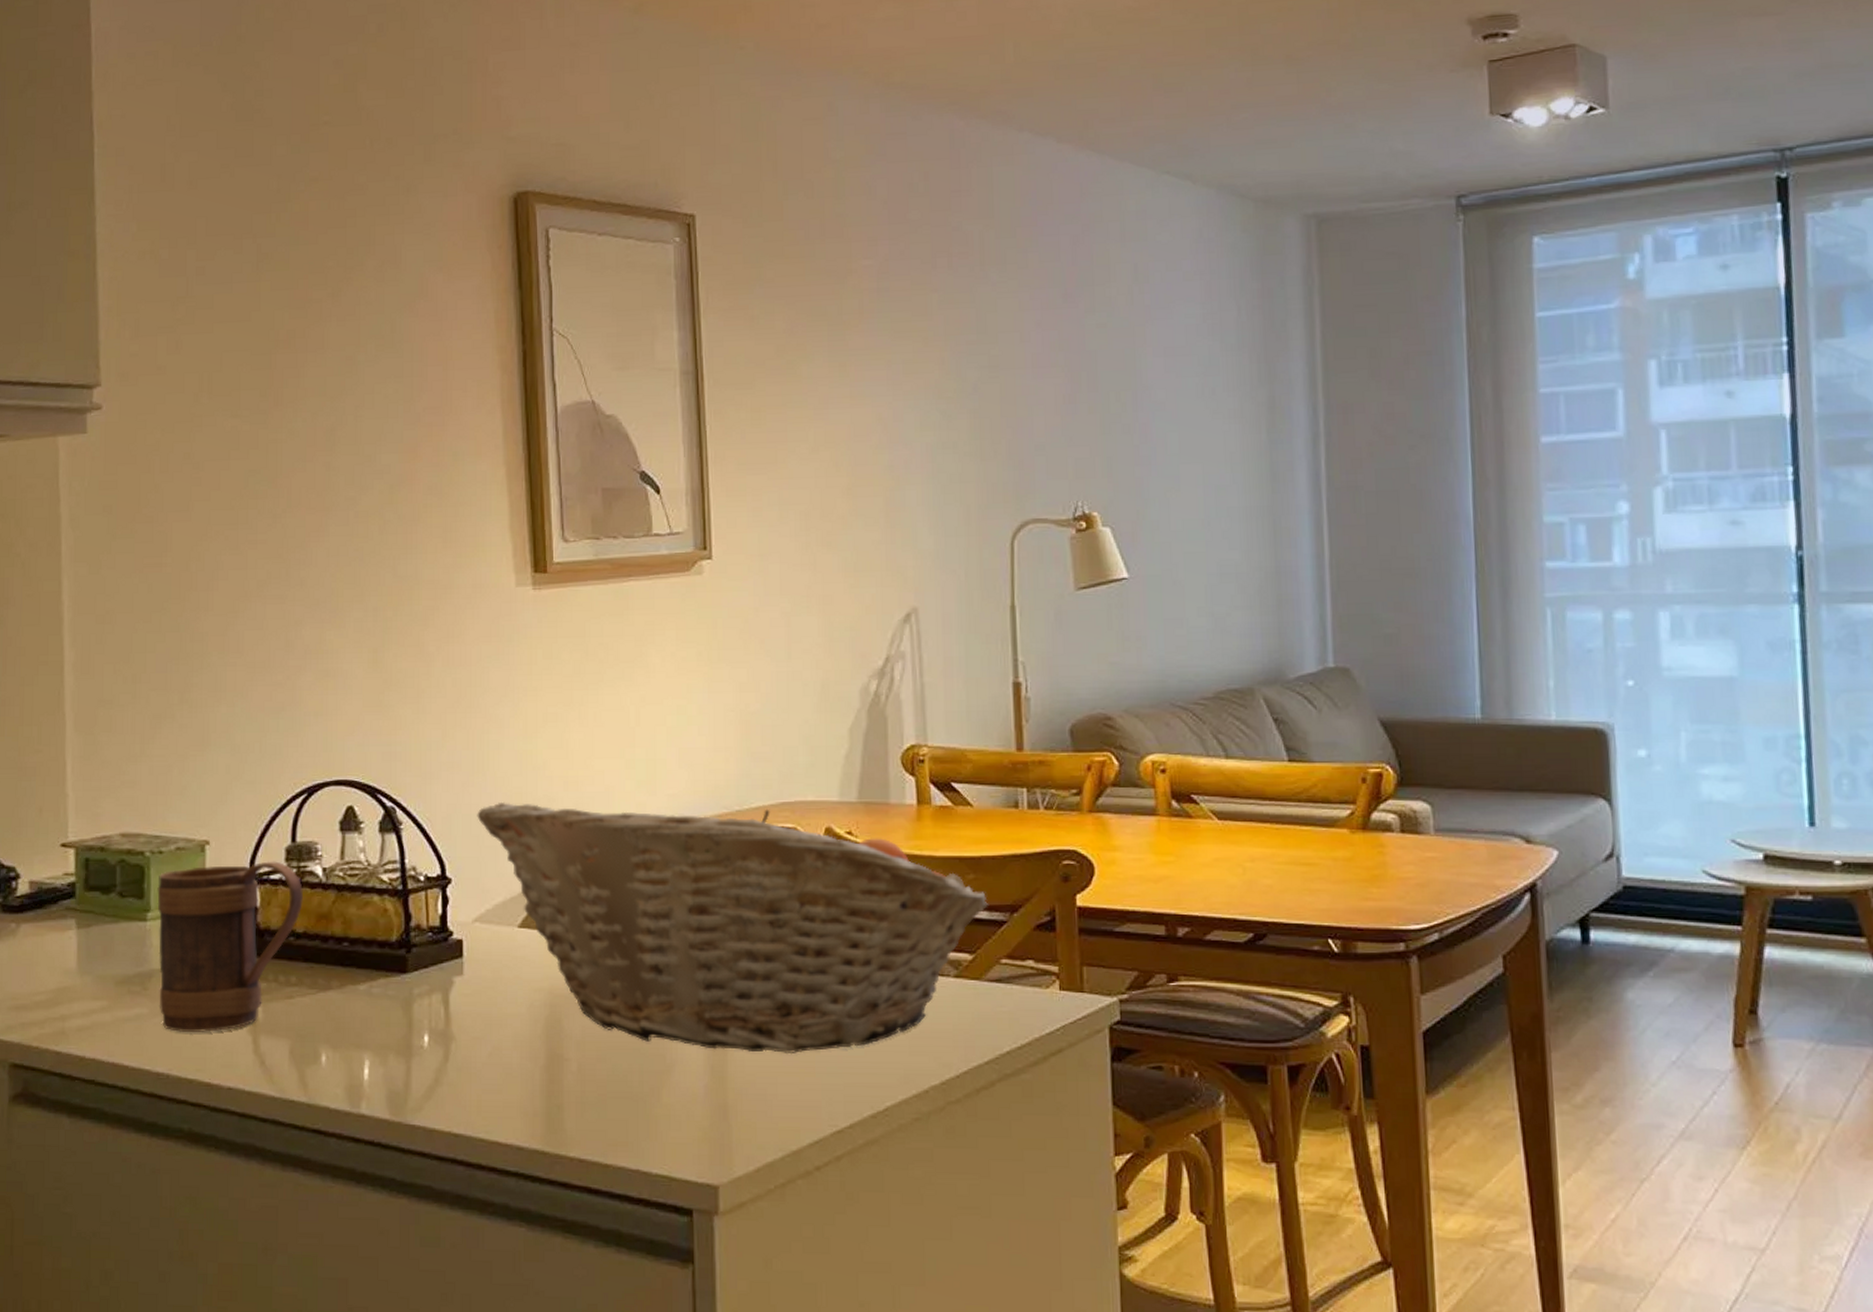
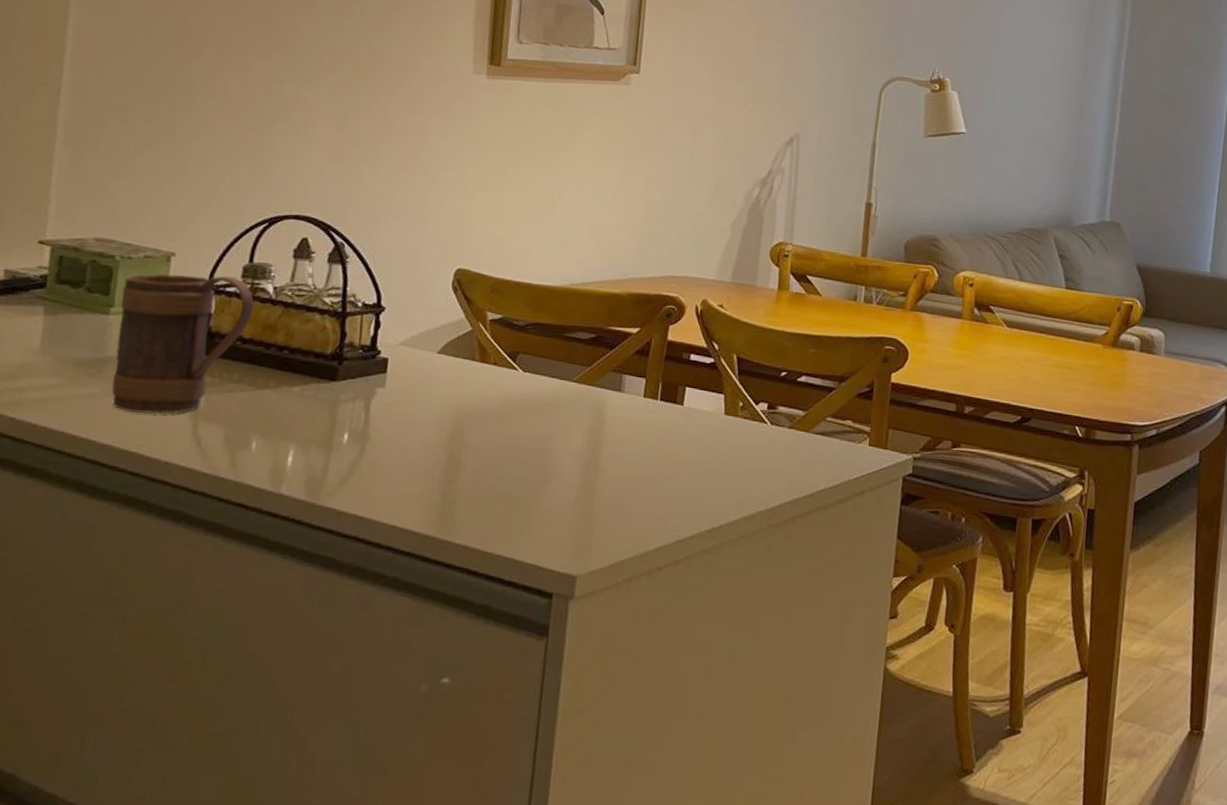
fruit basket: present [477,802,989,1055] -> none [414,249,824,477]

